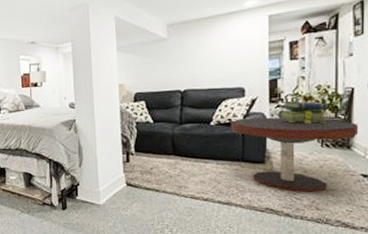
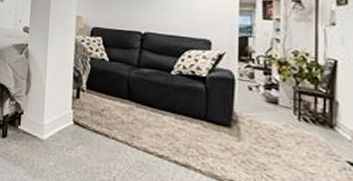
coffee table: present [230,117,359,192] -> none [193,72,344,173]
stack of books: present [279,100,328,124] -> none [249,61,306,94]

